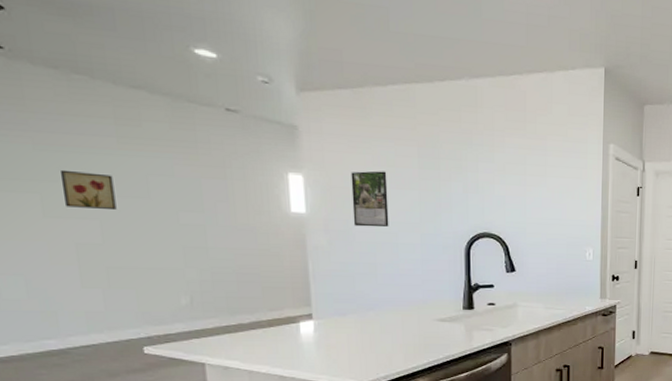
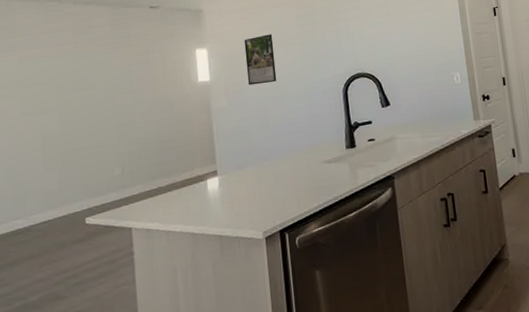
wall art: present [59,169,117,211] -> none [34,74,71,105]

